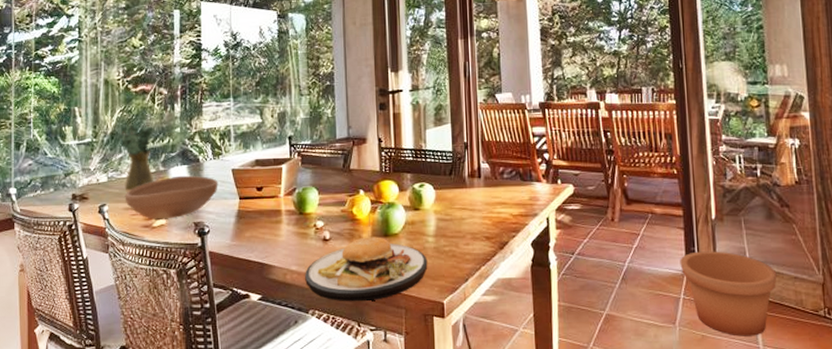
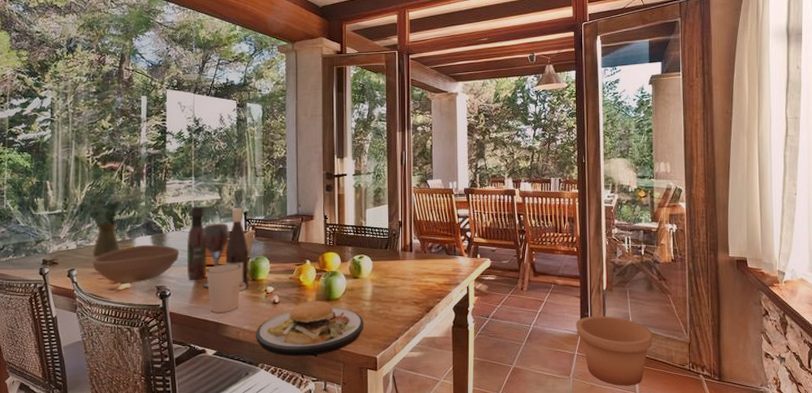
wine bottle: none [226,130,249,215] -> present [187,205,207,280]
cup: none [243,149,273,223] -> present [203,223,229,287]
cup: none [248,194,294,253] -> present [206,263,247,314]
bottle: none [269,131,296,225] -> present [226,207,249,290]

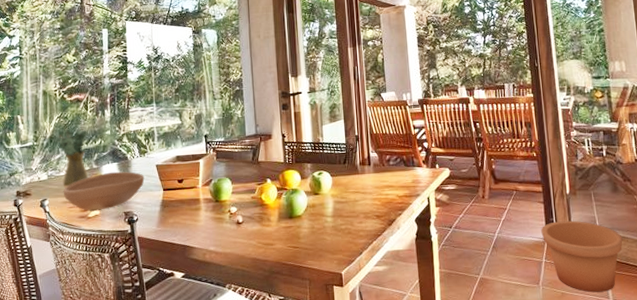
wine bottle: present [187,205,207,280] -> none [151,131,172,204]
cup: present [203,223,229,287] -> none [166,146,191,211]
cup: present [206,263,247,314] -> none [171,185,211,236]
bottle: present [226,207,249,290] -> none [189,130,213,212]
plate: present [256,282,364,357] -> none [222,201,328,277]

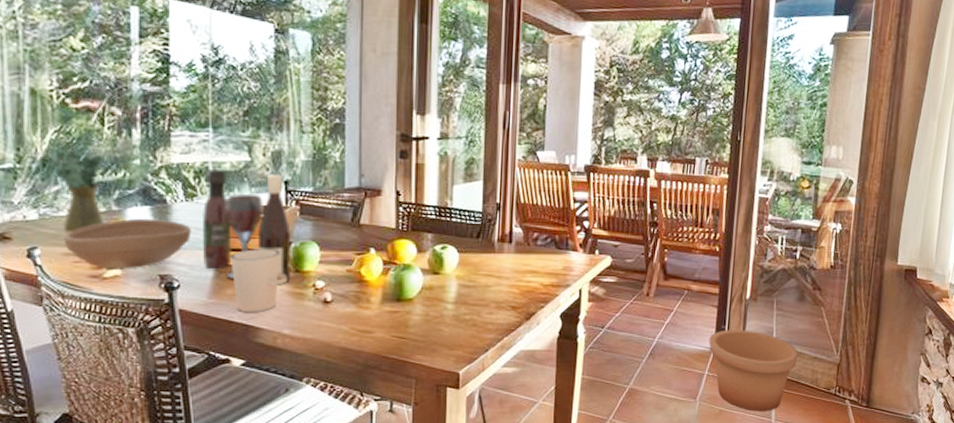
wine bottle: none [151,131,172,204] -> present [203,168,232,268]
cup: none [166,146,191,211] -> present [225,194,263,279]
cup: none [171,185,211,236] -> present [230,248,288,313]
bottle: none [189,130,213,212] -> present [258,173,291,284]

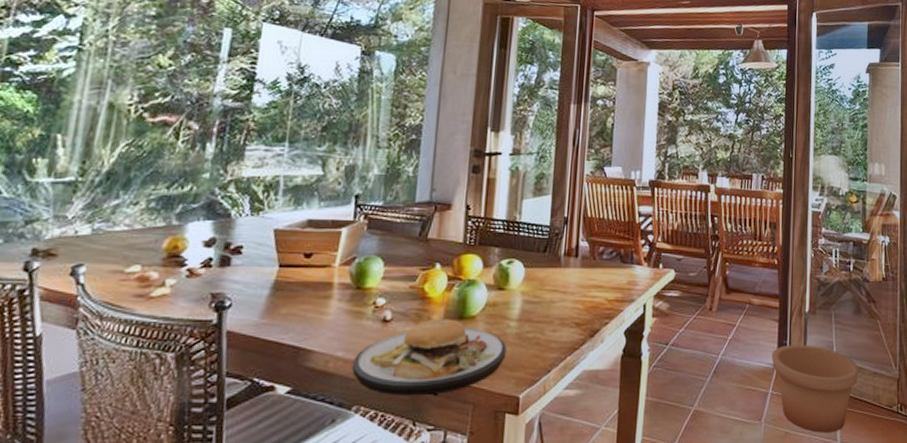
vase: present [53,148,105,234] -> none [115,162,172,250]
bowl: present [63,218,192,269] -> none [114,233,253,288]
wine bottle: present [203,168,232,268] -> none [260,182,297,286]
cup: present [225,194,263,279] -> none [282,208,331,297]
cup: present [230,248,288,313] -> none [289,263,348,334]
bottle: present [258,173,291,284] -> none [320,187,357,302]
plate: none [300,277,445,370] -> present [352,294,507,397]

